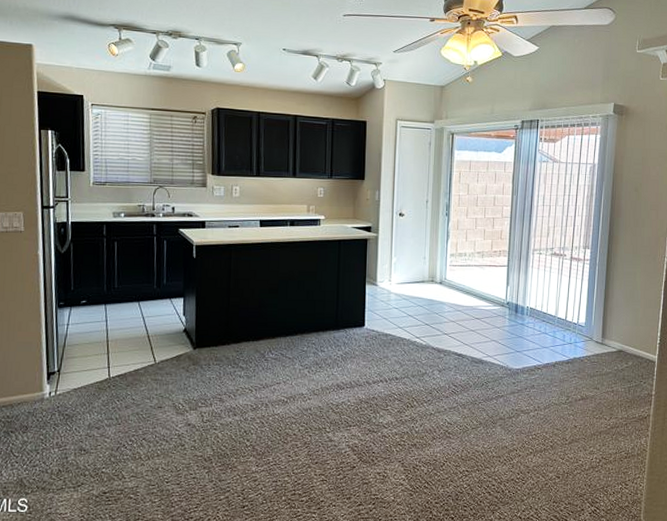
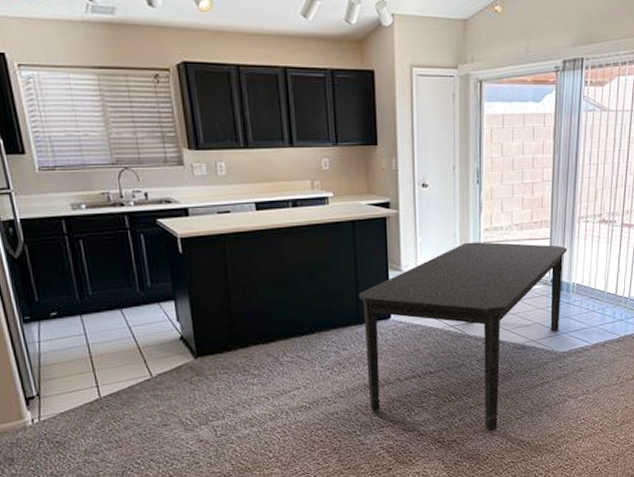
dining table: none [338,264,523,439] -> present [358,241,568,432]

